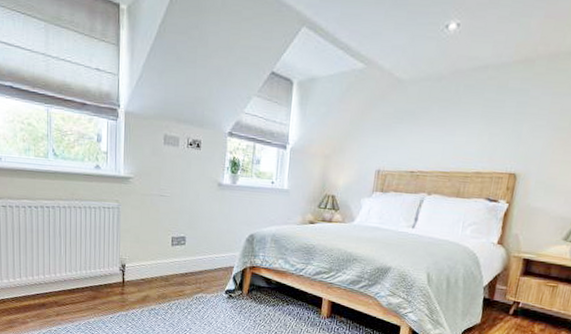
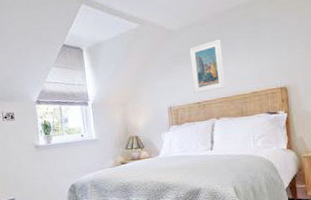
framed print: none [409,102,455,161] -> present [189,39,226,94]

